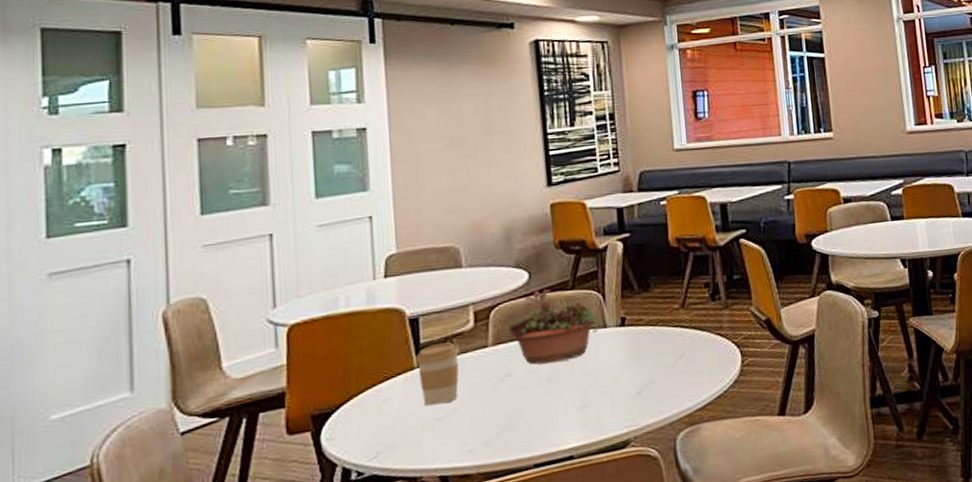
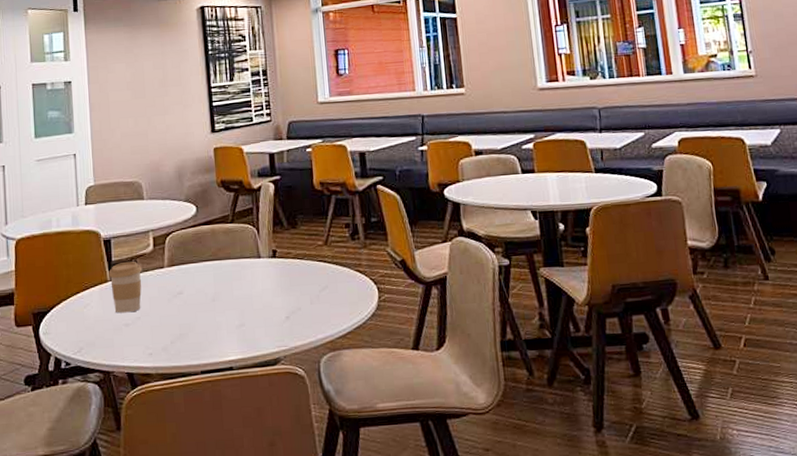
succulent planter: present [508,289,599,365] -> none [180,221,254,286]

